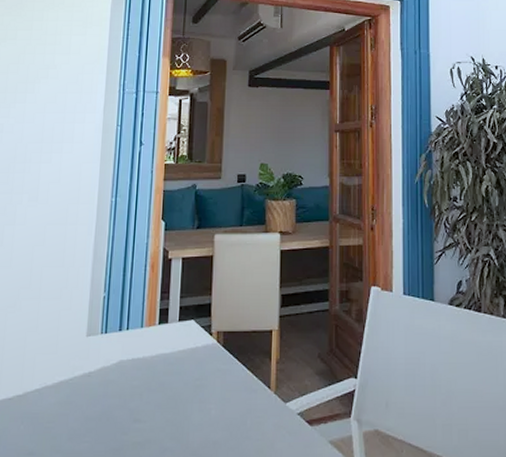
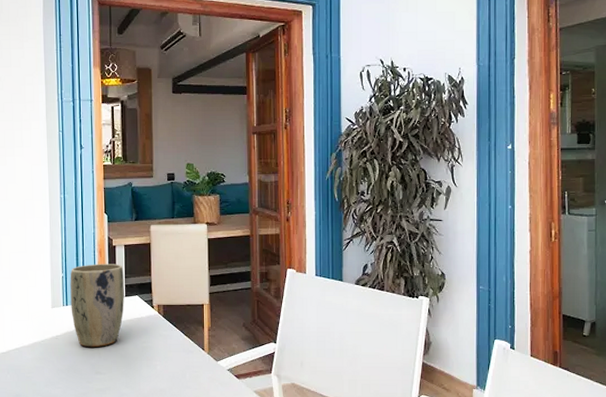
plant pot: none [110,280,179,386] -> present [70,264,124,347]

